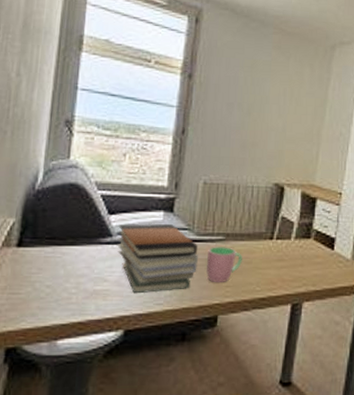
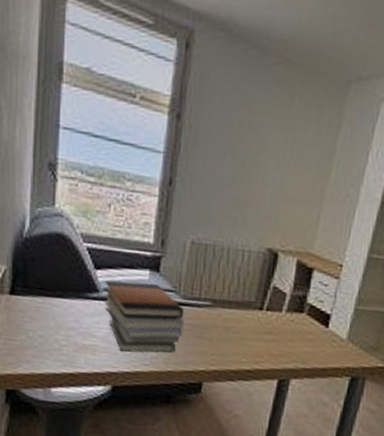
cup: present [205,247,242,282] -> none [191,312,229,350]

